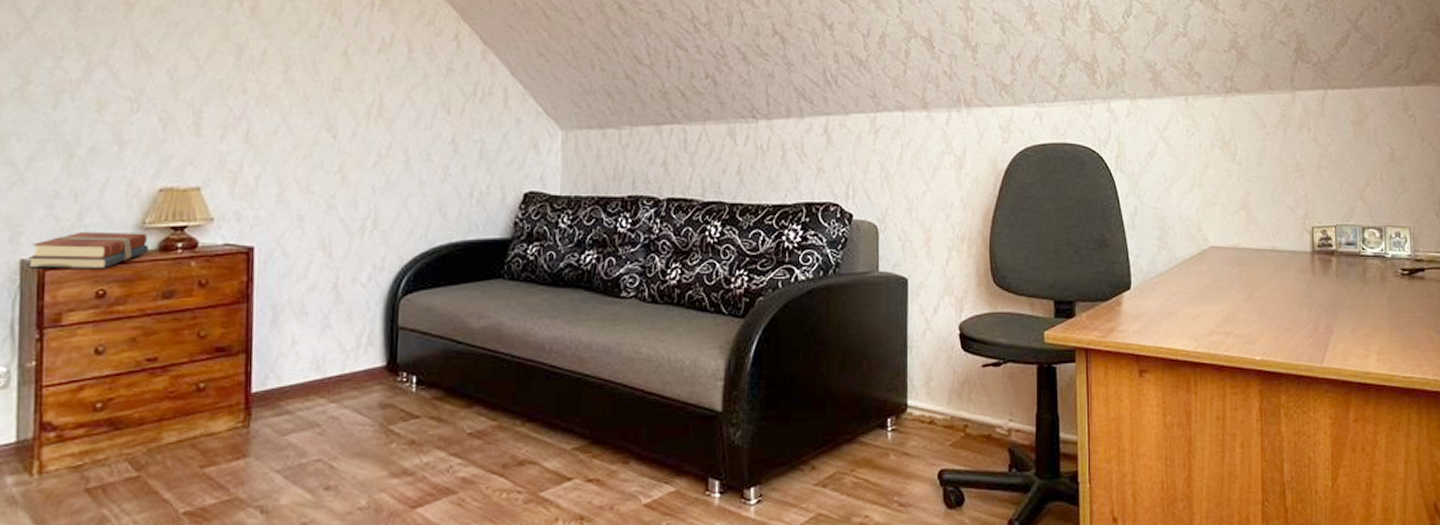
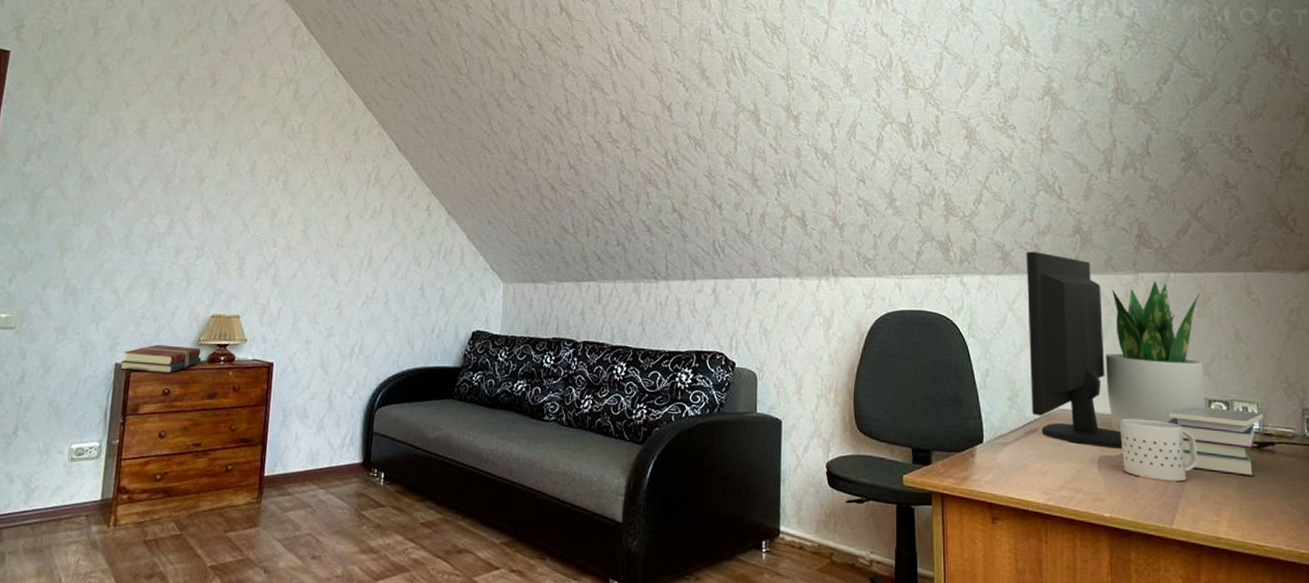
monitor: none [1178,70,1276,287] -> present [1026,251,1123,450]
planter: none [1259,99,1360,267] -> present [1105,281,1206,432]
mug: none [1272,252,1350,317] -> present [1119,418,1198,482]
books: none [1320,234,1415,306] -> present [1166,405,1263,476]

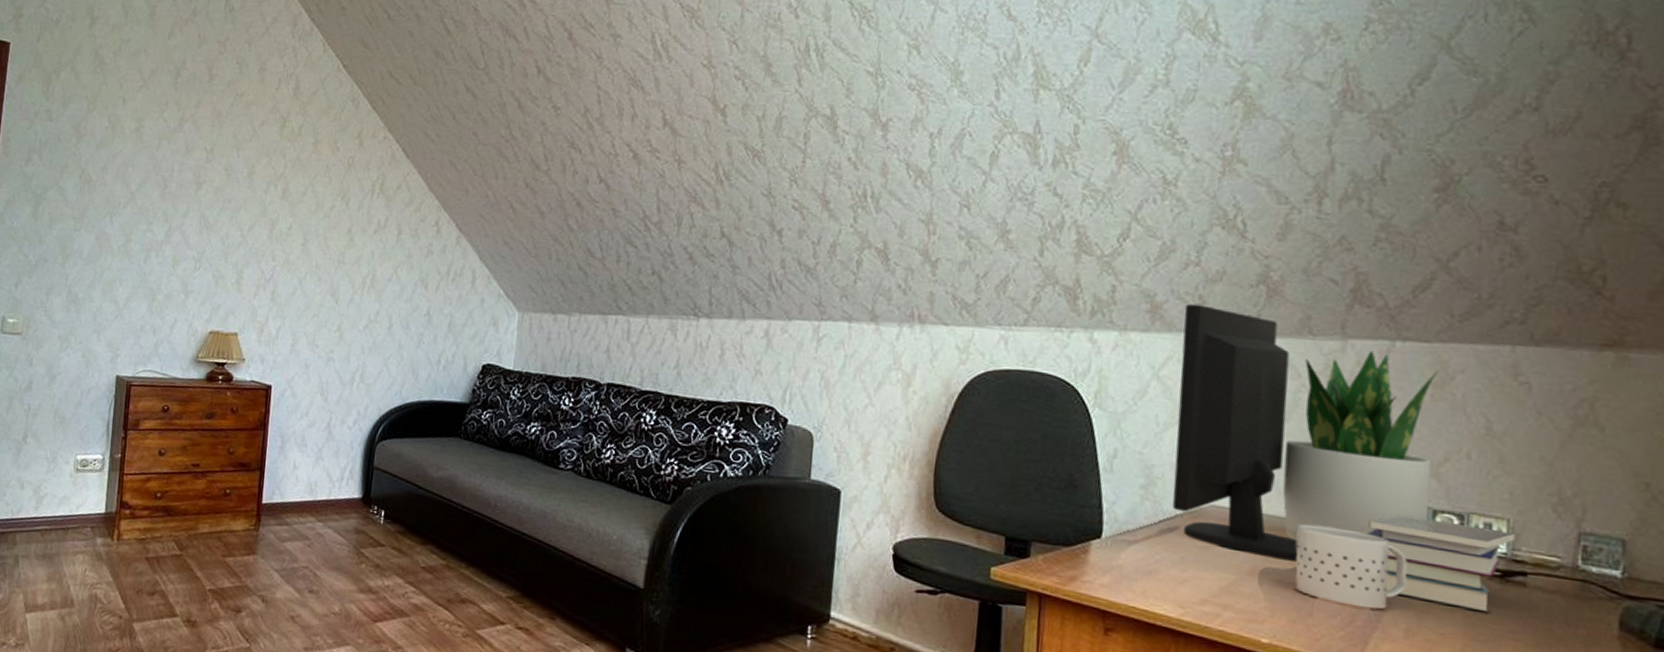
books: present [119,344,202,374] -> none [120,358,200,390]

